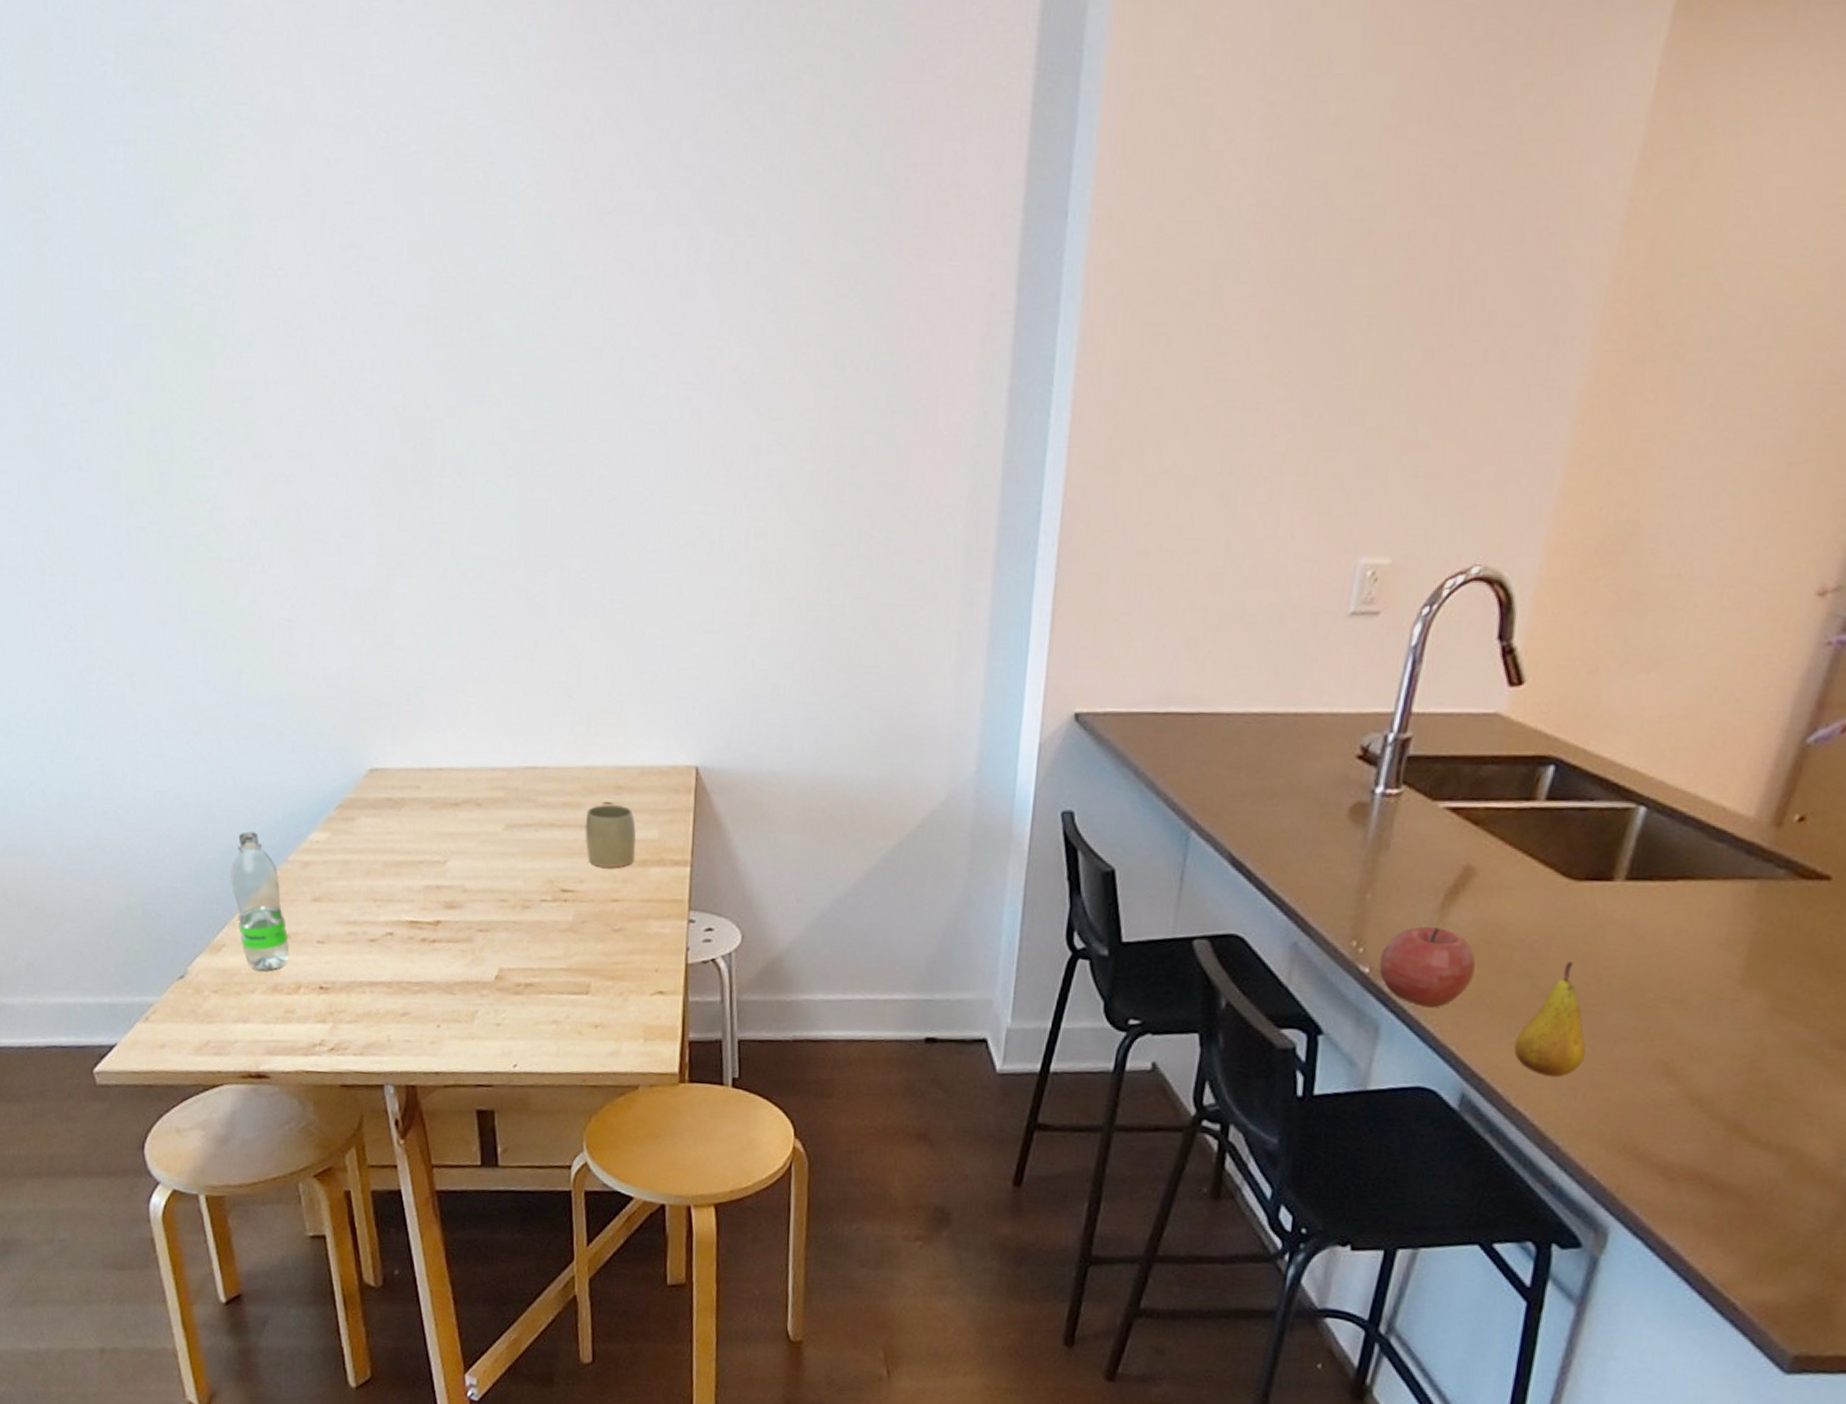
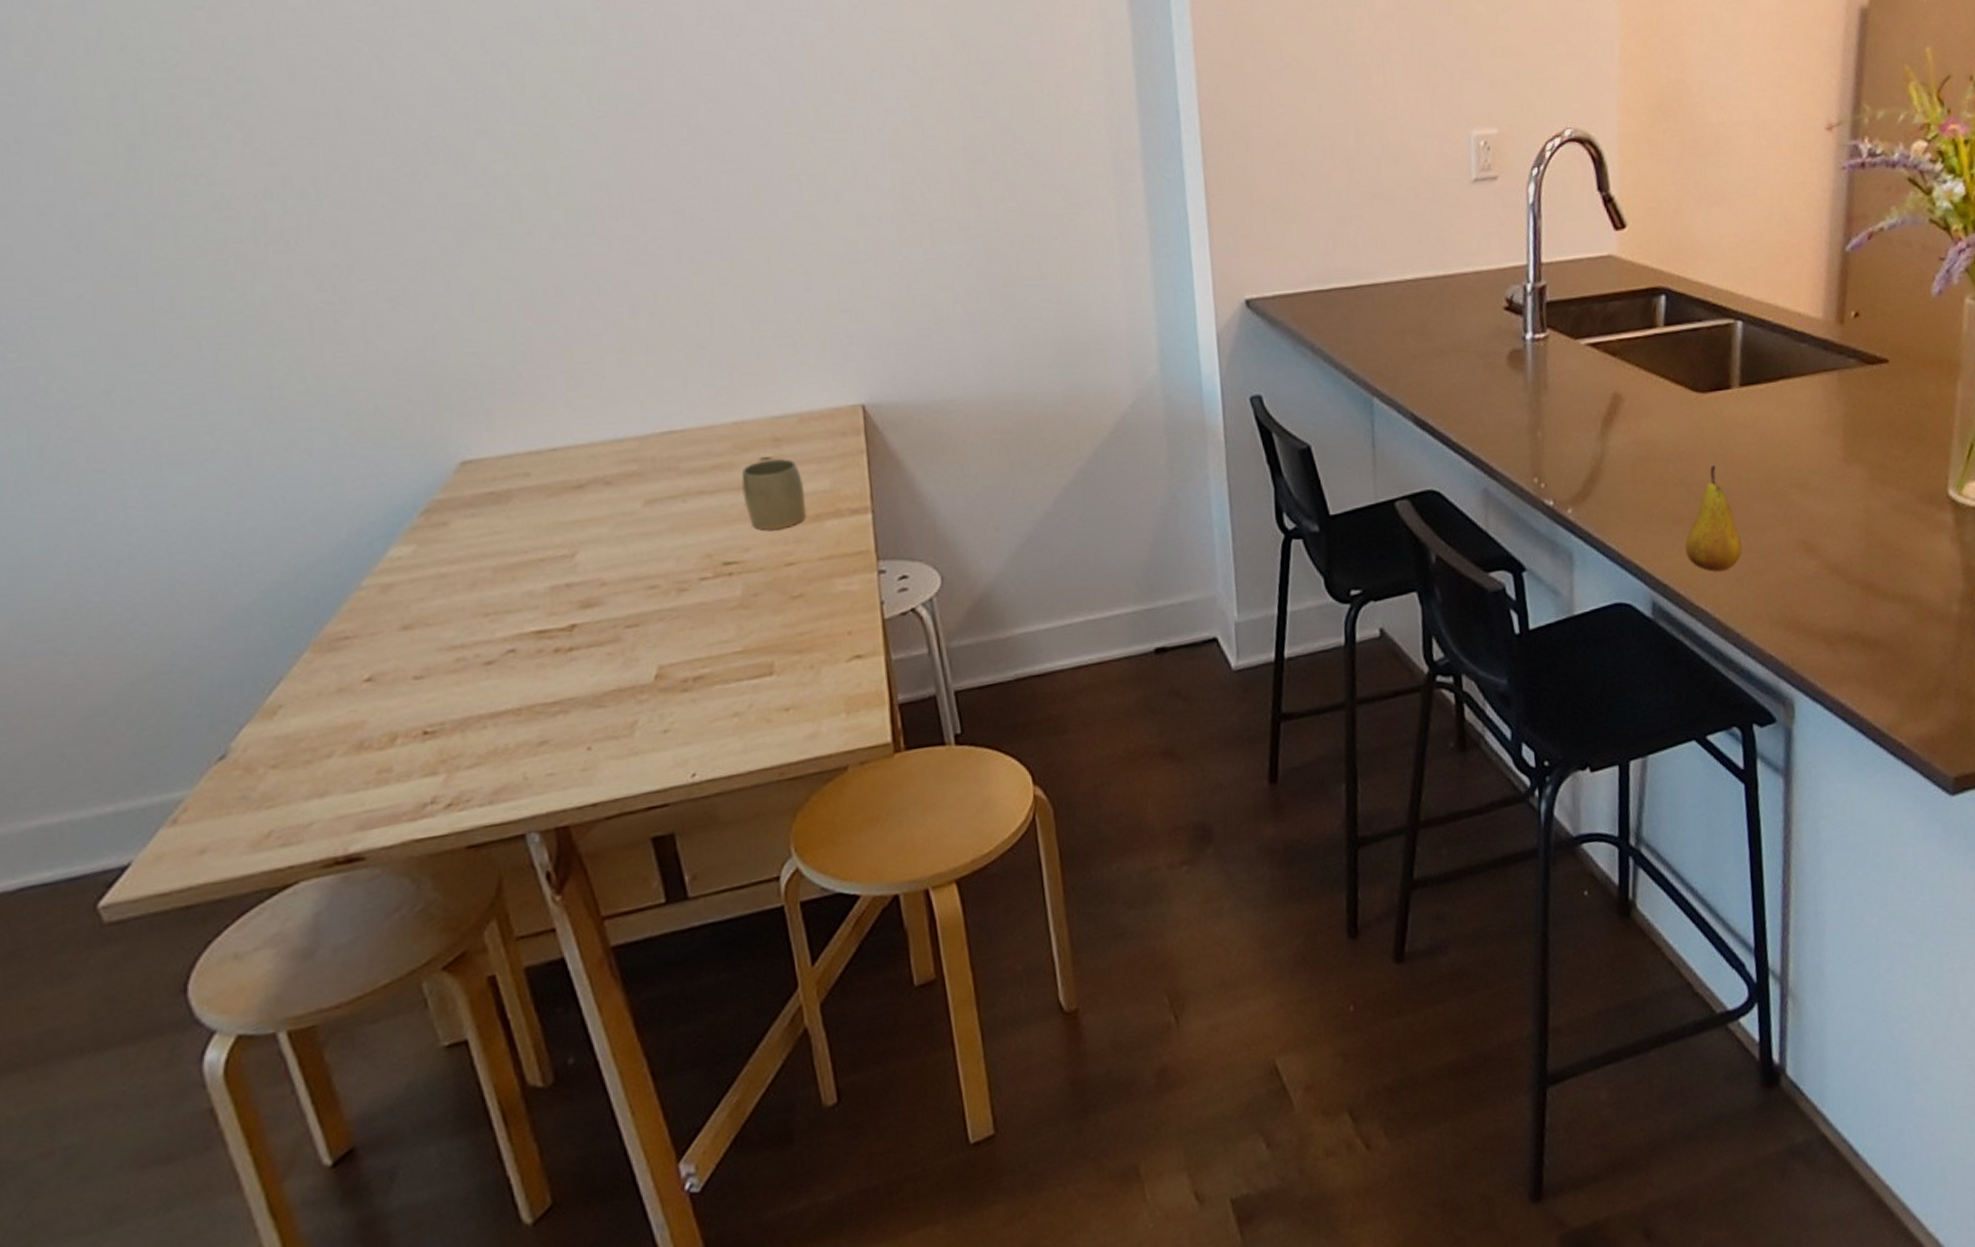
bottle: present [231,831,289,971] -> none [281,559,375,729]
fruit: present [1379,925,1476,1008] -> none [1560,450,1640,529]

